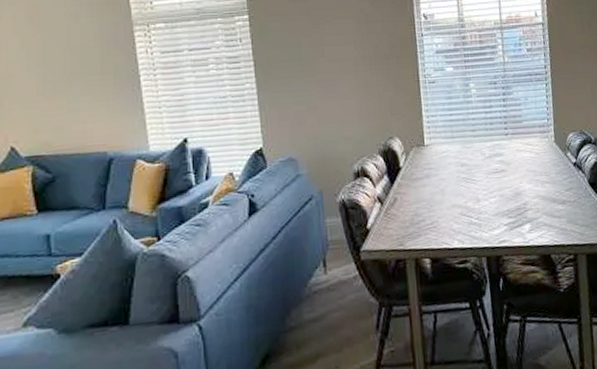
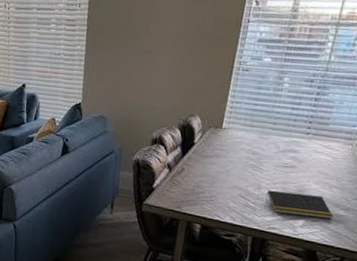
notepad: none [486,195,554,223] -> present [266,190,333,220]

